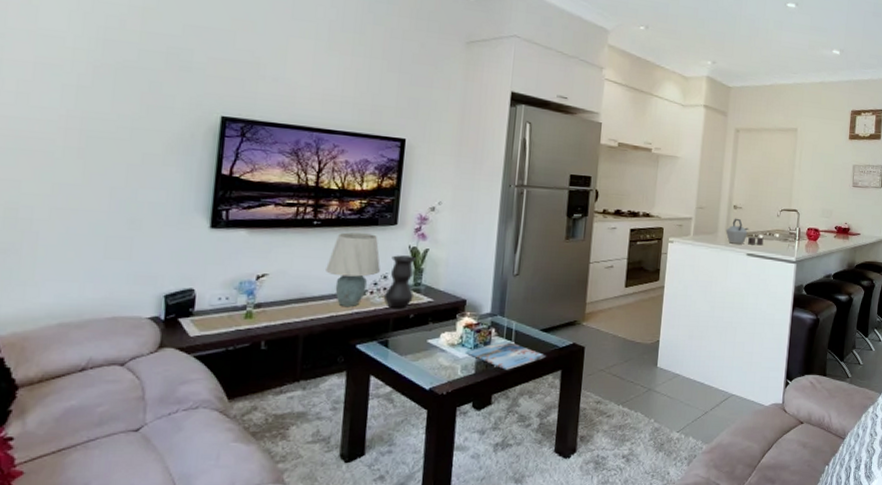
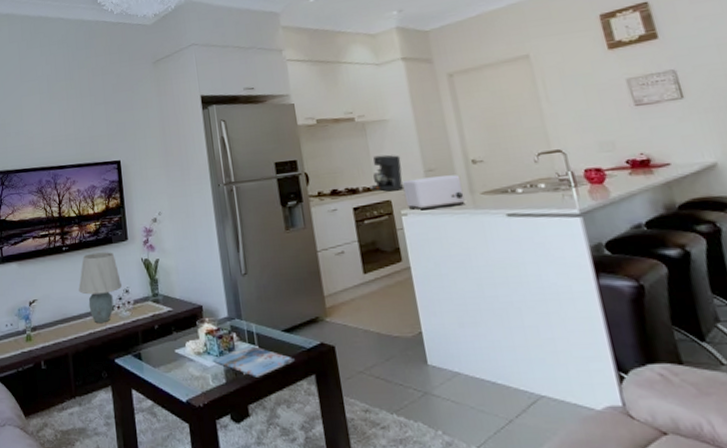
vase: present [383,255,417,310] -> none [129,268,154,322]
coffee maker: none [650,186,681,221] -> present [371,154,403,192]
toaster: none [674,212,722,241] -> present [402,174,465,211]
kettle: present [725,218,764,246] -> none [469,174,526,205]

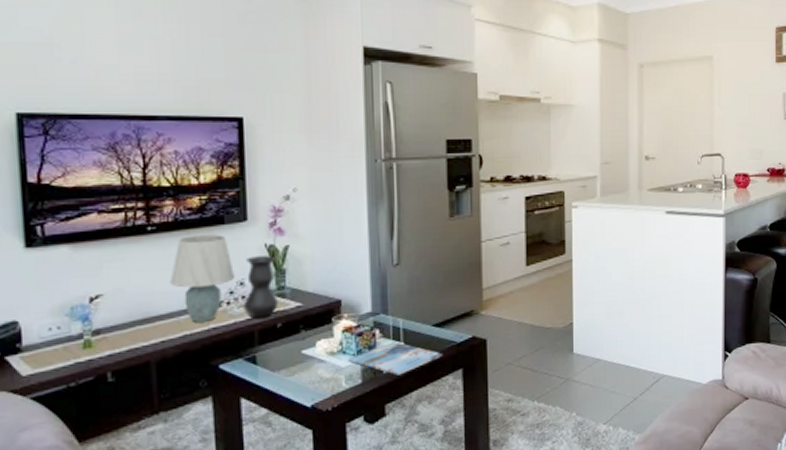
vase: none [129,268,154,322] -> present [243,255,278,320]
coffee maker: present [371,154,403,192] -> none [547,142,580,182]
toaster: present [402,174,465,211] -> none [578,168,633,204]

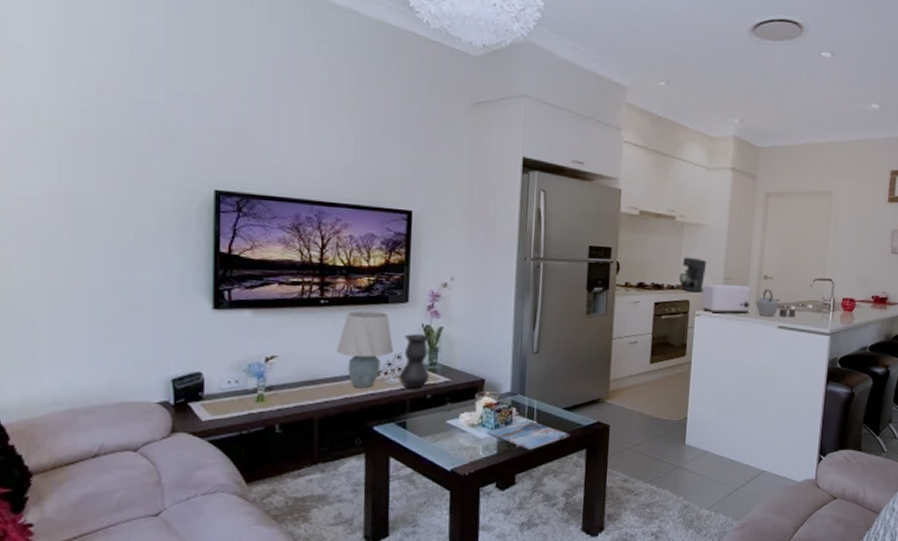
coffee maker: none [547,142,580,182] -> present [675,257,707,293]
toaster: none [578,168,633,204] -> present [701,284,752,314]
kettle: none [638,171,684,202] -> present [755,289,796,318]

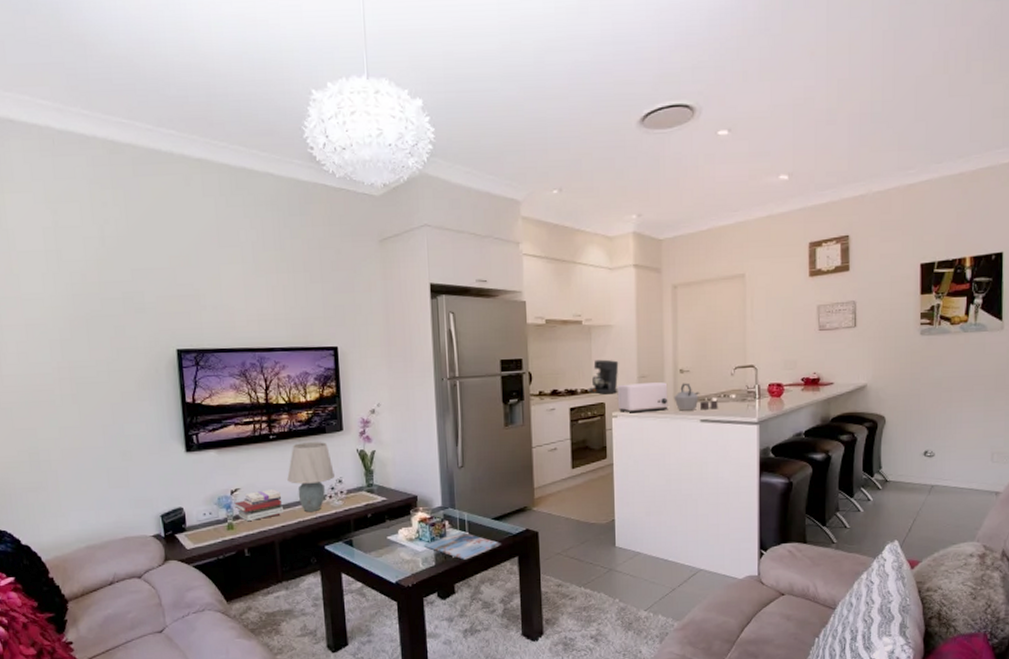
books: none [268,359,328,393] -> present [234,489,283,521]
vase: present [398,334,431,390] -> none [341,459,368,511]

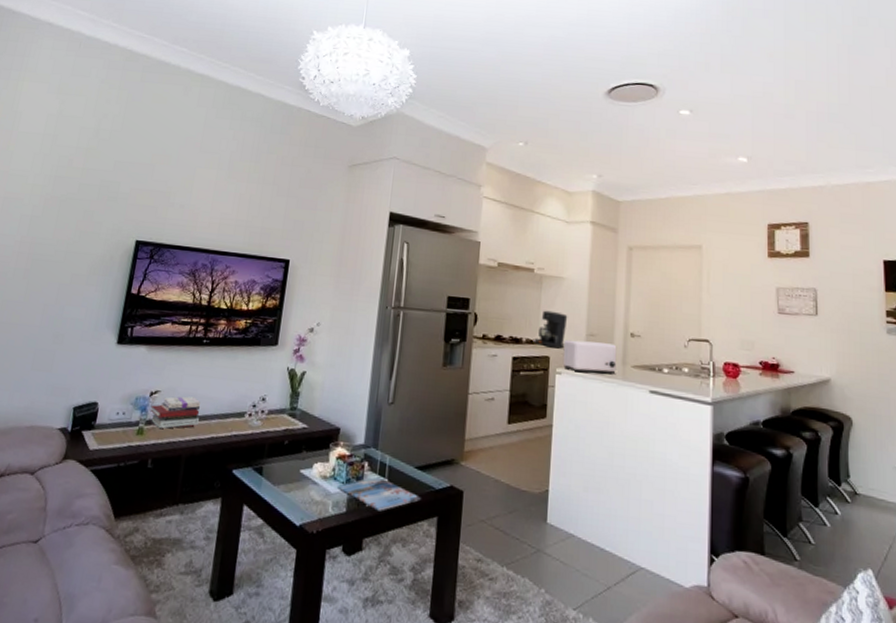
table lamp: present [287,442,334,513] -> none [210,352,260,430]
kettle: present [674,383,718,411] -> none [622,348,669,382]

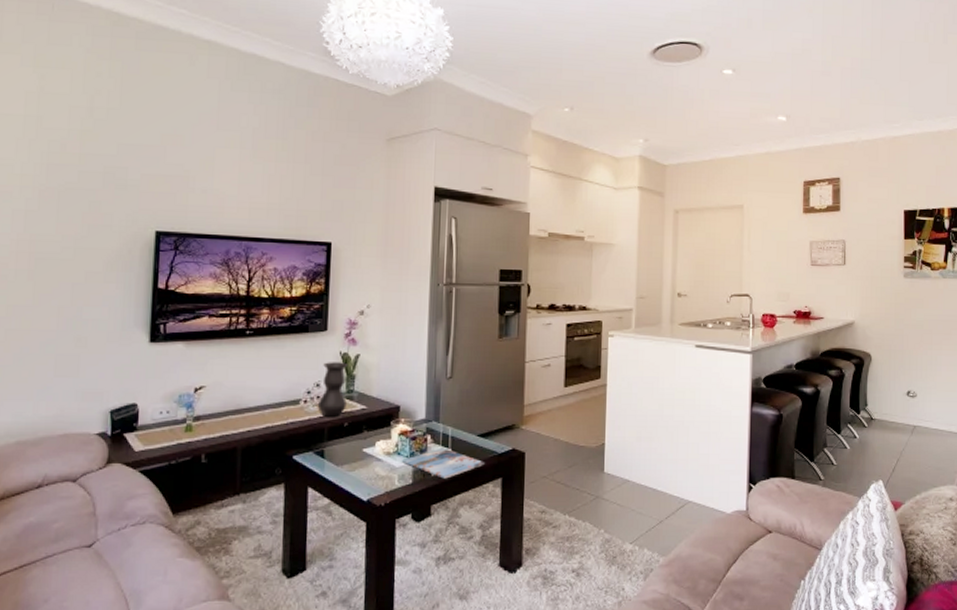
books: present [150,396,200,429] -> none [196,389,251,423]
vase: none [261,376,294,435] -> present [317,362,348,418]
coffee maker: present [534,310,568,349] -> none [587,277,618,313]
toaster: present [562,339,617,375] -> none [614,303,665,334]

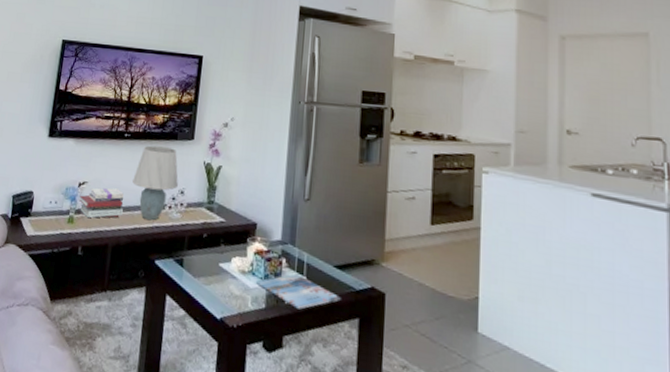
books: none [196,389,251,423] -> present [79,187,124,218]
table lamp: none [260,341,313,418] -> present [132,145,178,221]
vase: present [317,362,348,418] -> none [180,170,211,228]

